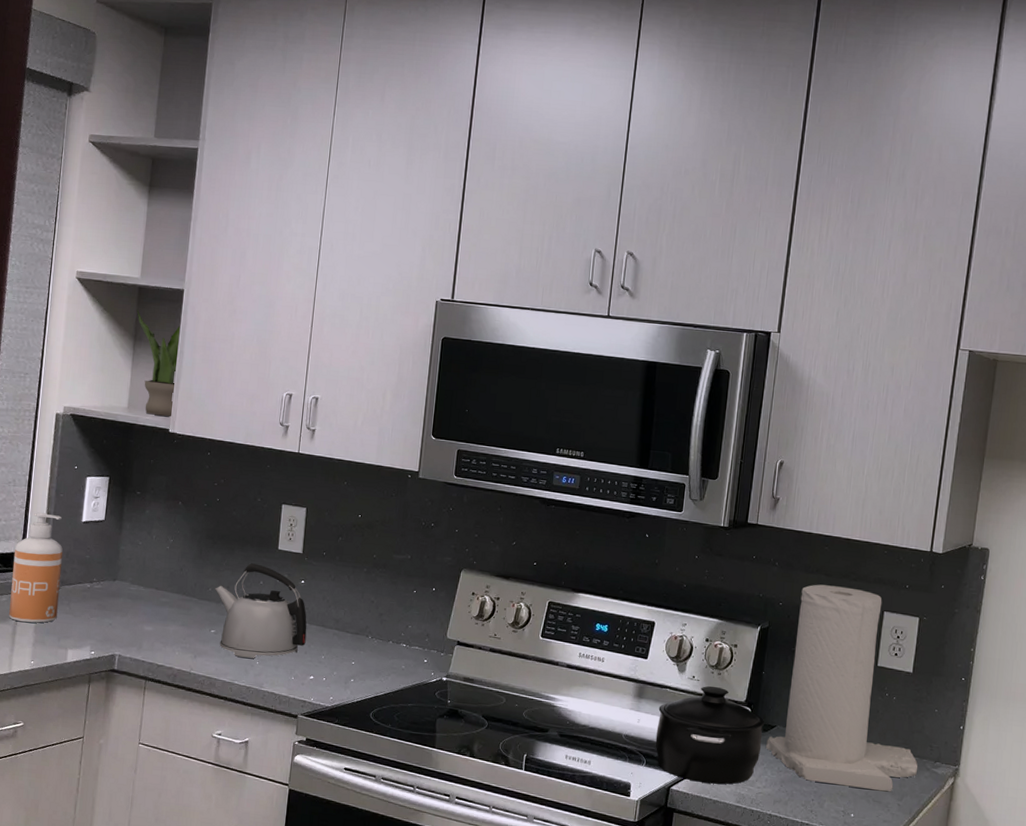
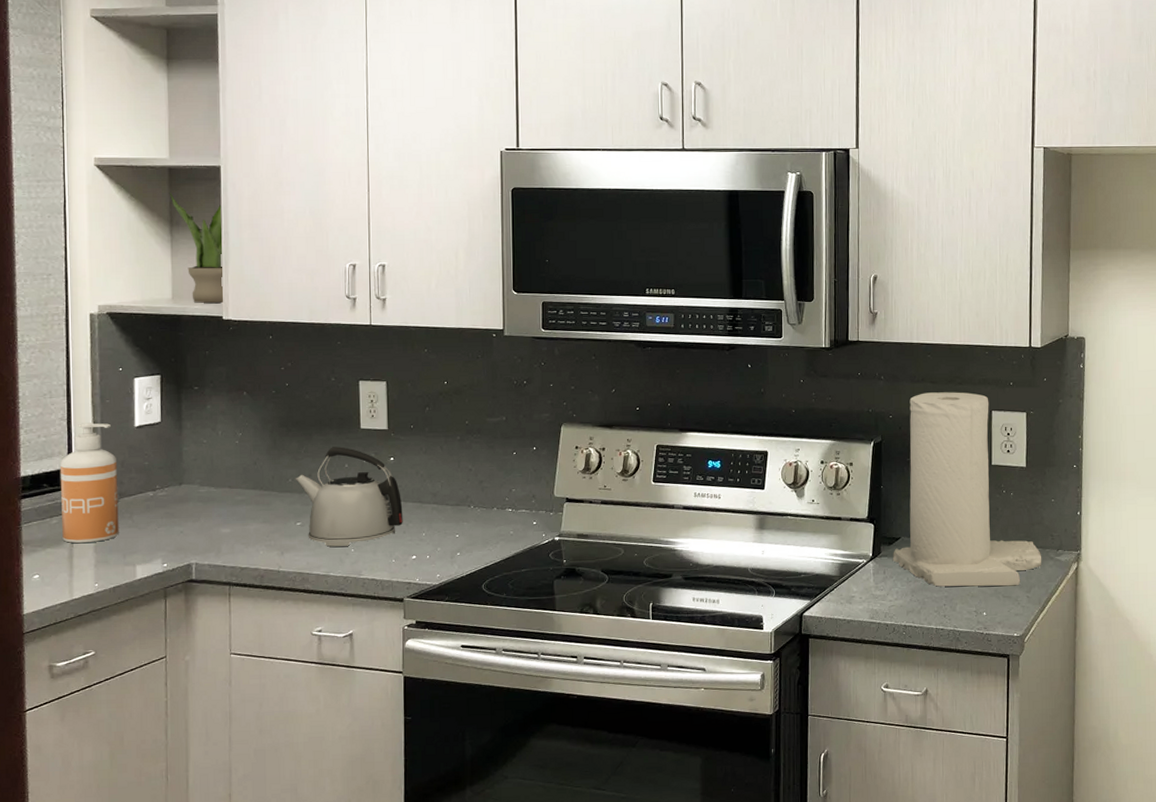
saucepan: present [655,686,765,785] -> none [782,507,889,604]

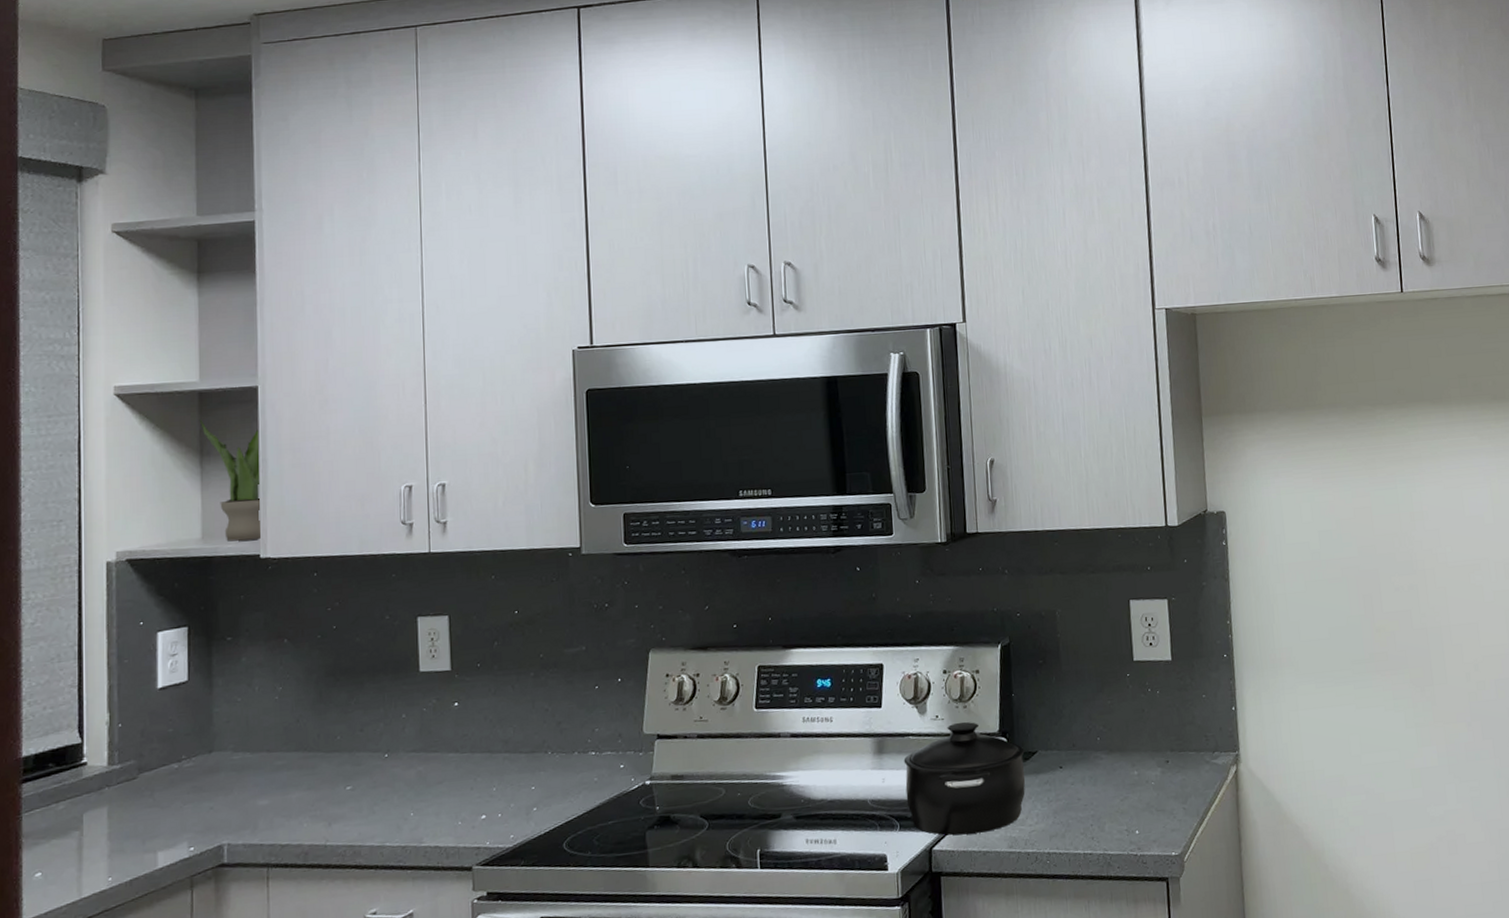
soap dispenser: present [59,423,119,544] -> none [68,687,138,832]
kettle: present [295,447,403,547] -> none [344,694,470,812]
saucepan: none [782,507,889,604] -> present [903,721,1026,835]
paper towel: present [892,392,1042,587] -> none [1029,581,1197,805]

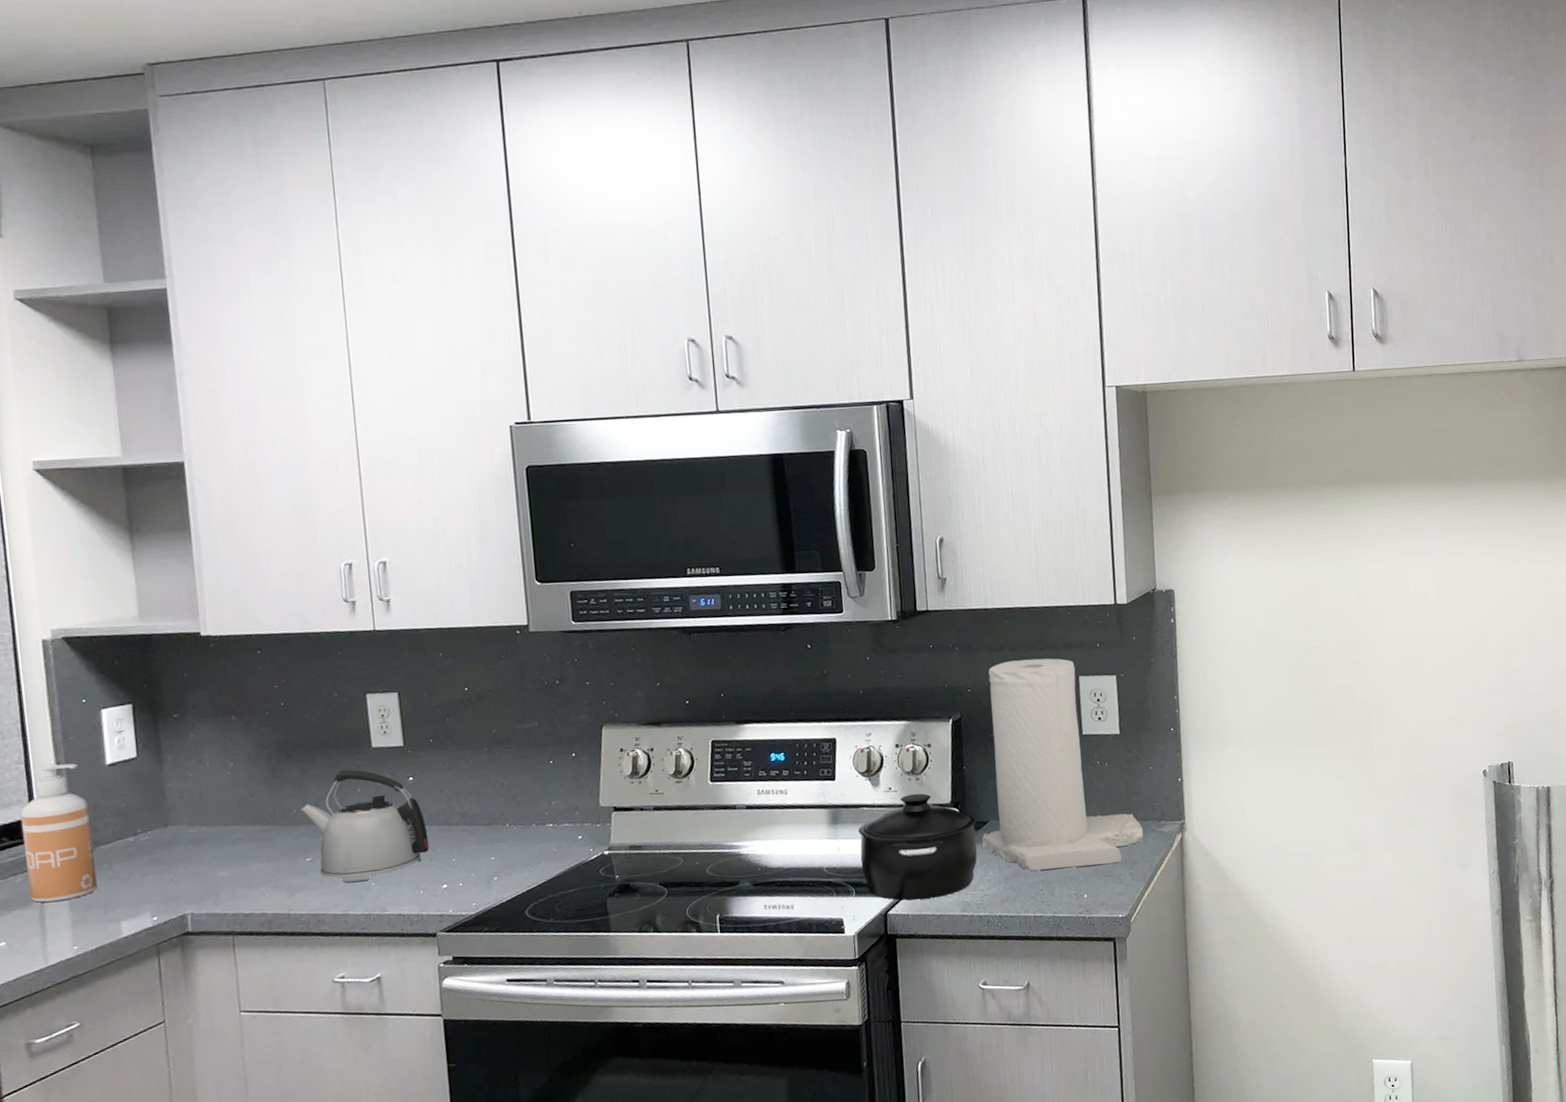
soap dispenser: none [68,687,138,832] -> present [20,763,98,903]
potted plant: present [199,418,260,542] -> none [125,494,199,620]
kettle: none [344,694,470,812] -> present [300,769,429,883]
paper towel: none [1029,581,1197,805] -> present [981,658,1144,871]

